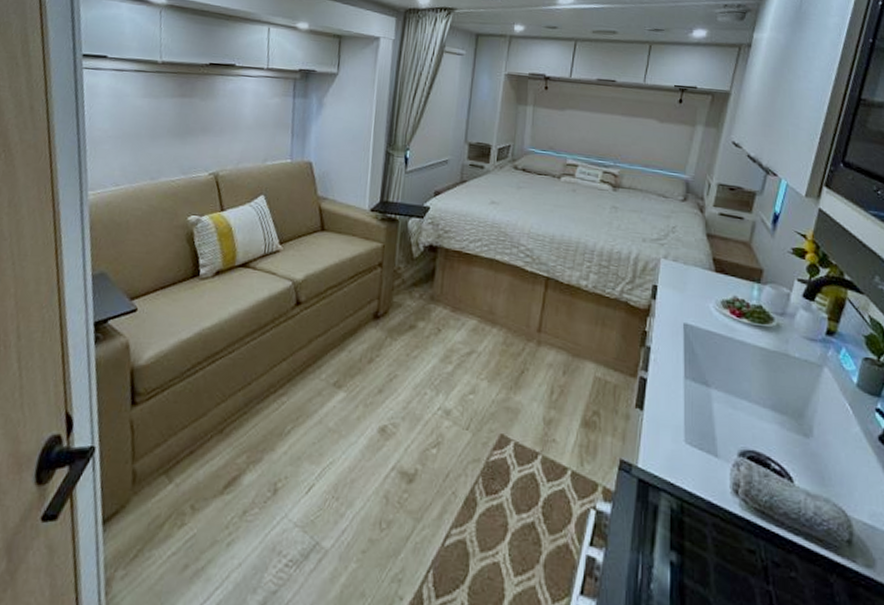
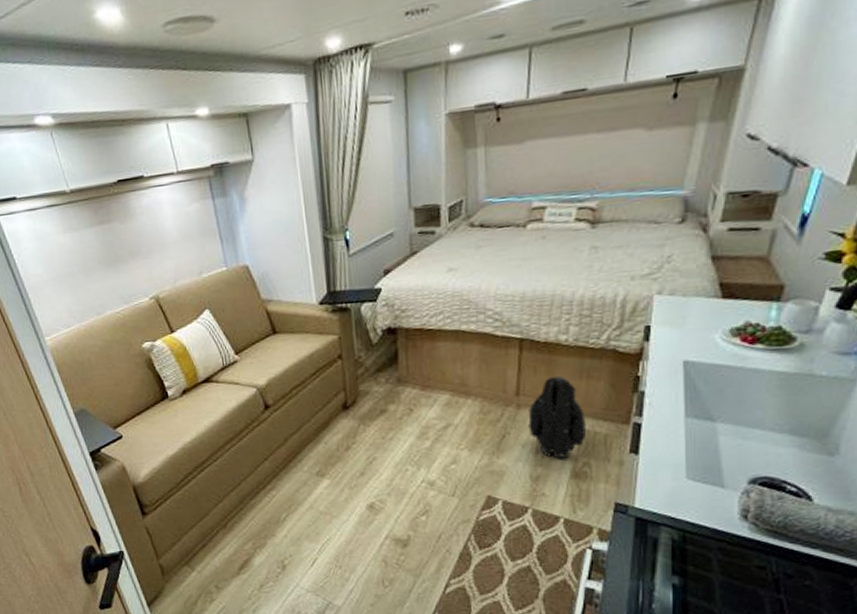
backpack: none [546,319,599,405] -> present [528,377,587,459]

